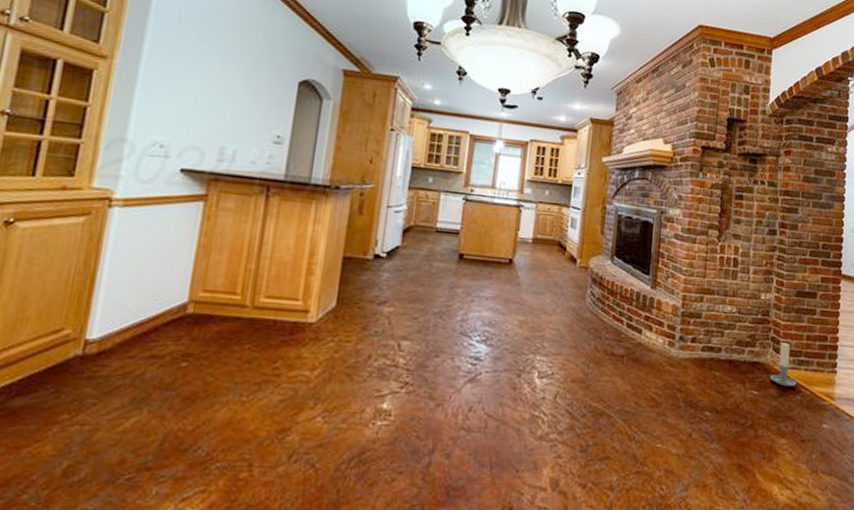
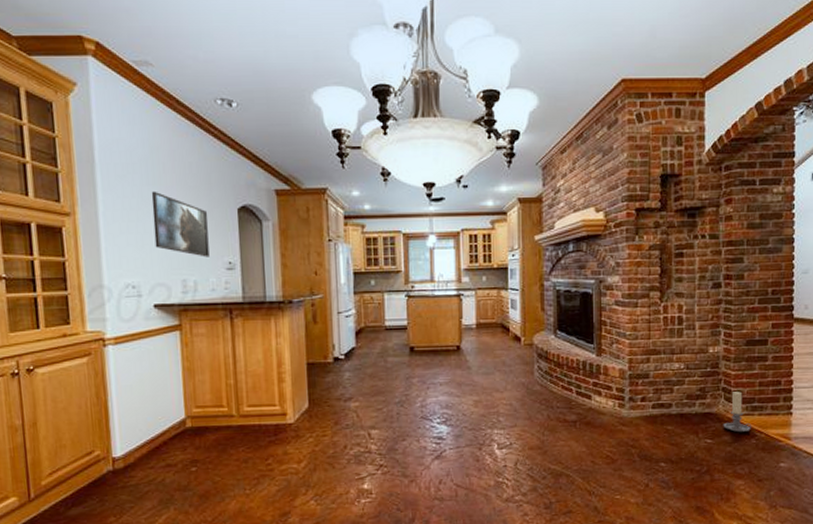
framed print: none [197,48,265,127] -> present [151,191,210,257]

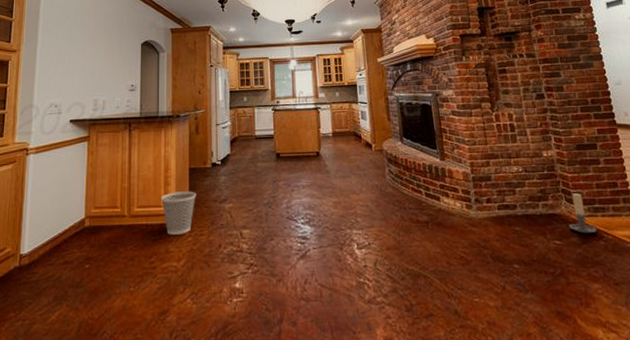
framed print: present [151,191,210,257] -> none [76,32,119,82]
wastebasket: none [274,388,316,436] -> present [160,191,196,235]

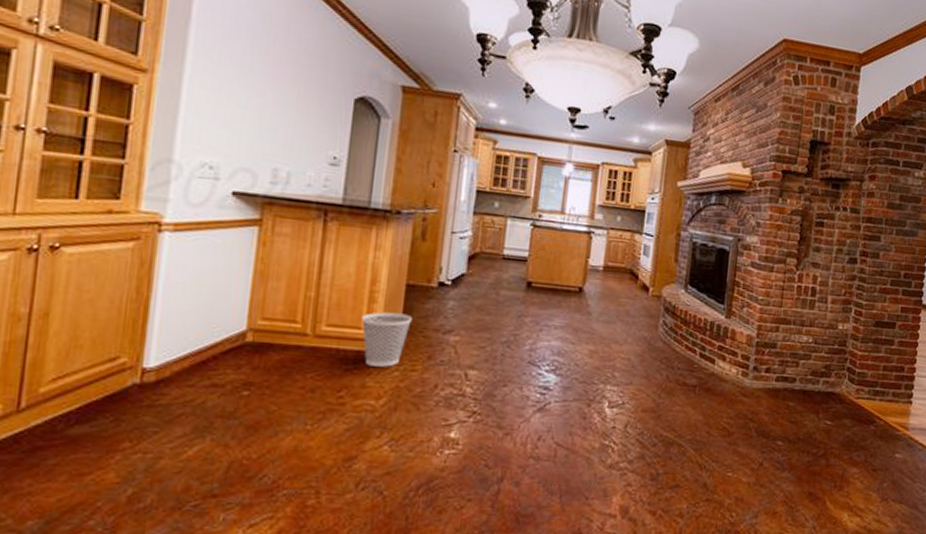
candle holder: present [569,193,598,234] -> none [844,373,873,417]

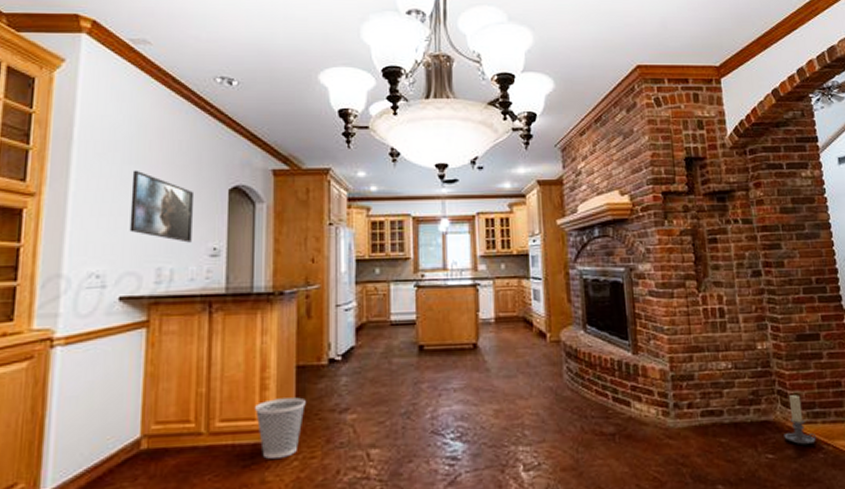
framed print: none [247,62,319,148] -> present [129,170,195,243]
candle holder: none [844,373,873,417] -> present [784,395,817,445]

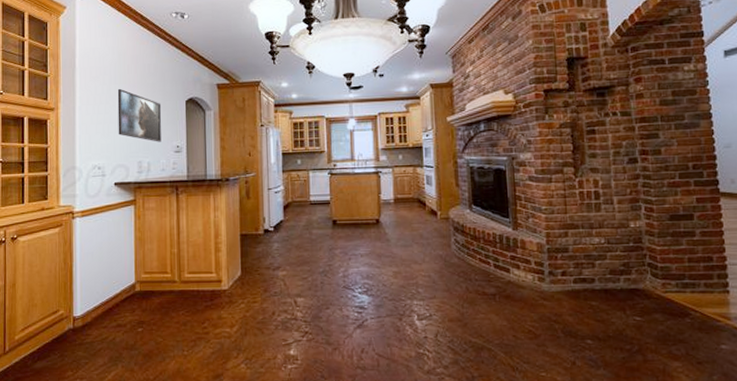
wastebasket: present [254,397,306,459] -> none [211,258,248,301]
candle holder: present [784,395,817,445] -> none [652,267,685,311]

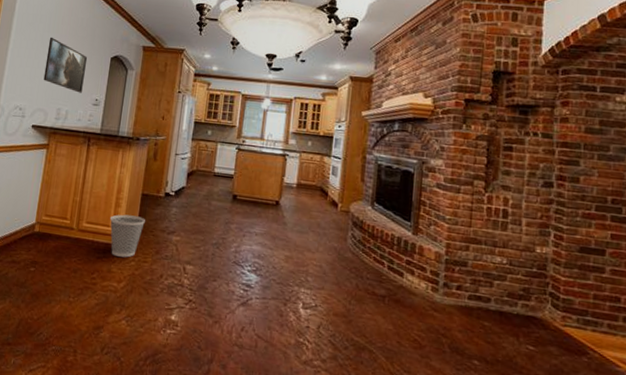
wastebasket: none [211,258,248,301] -> present [109,214,145,258]

